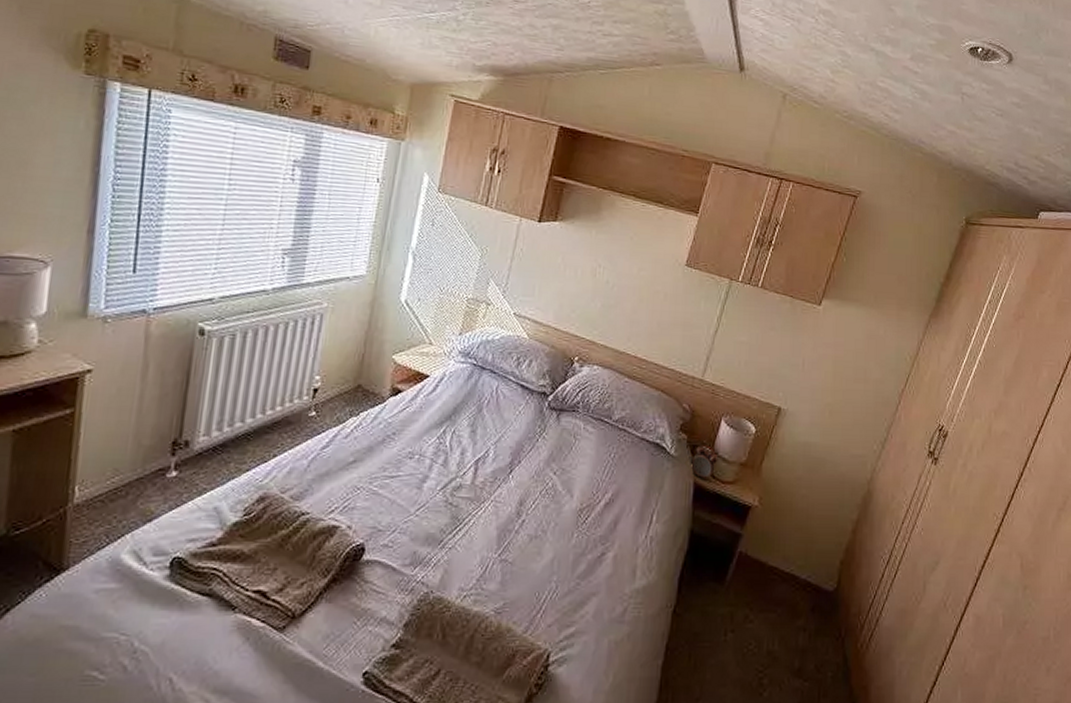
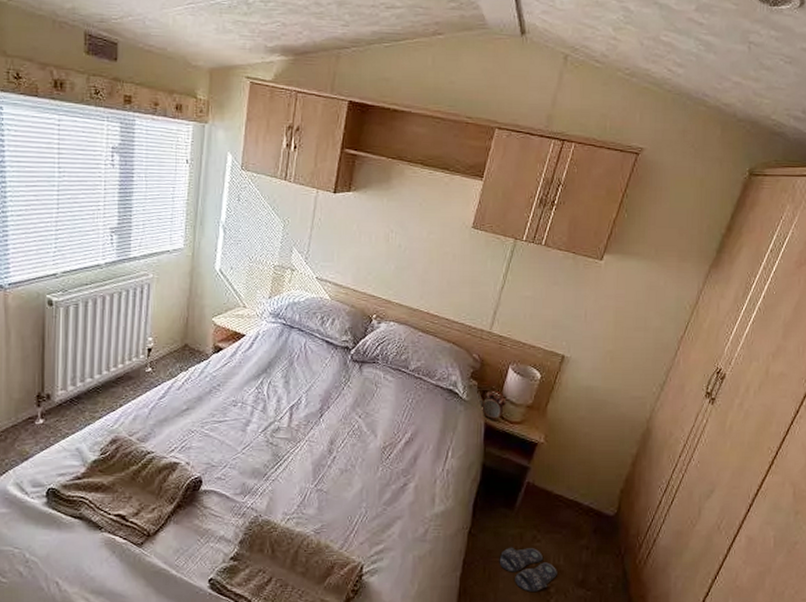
slippers: none [706,629,772,685] -> present [499,547,557,593]

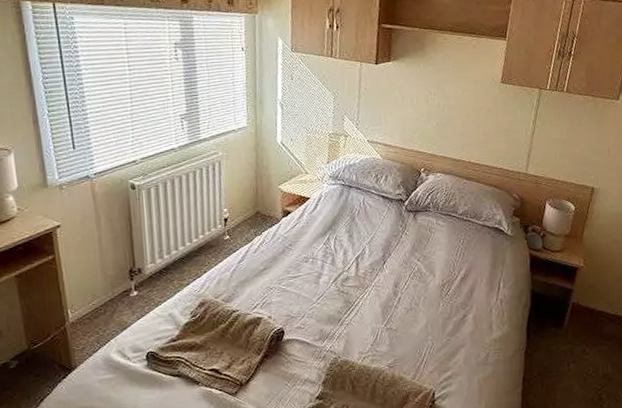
slippers: present [499,547,557,593] -> none [554,360,607,400]

